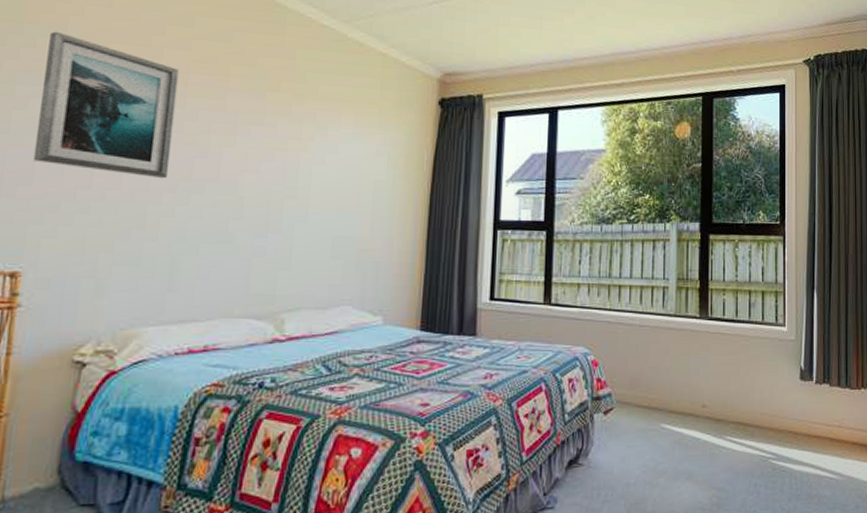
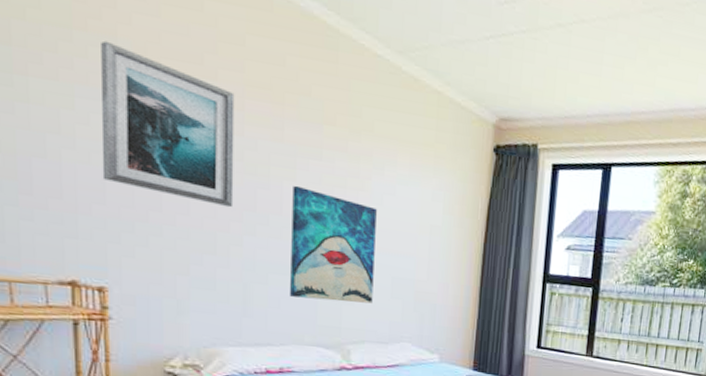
wall art: none [221,151,319,267] -> present [290,185,377,304]

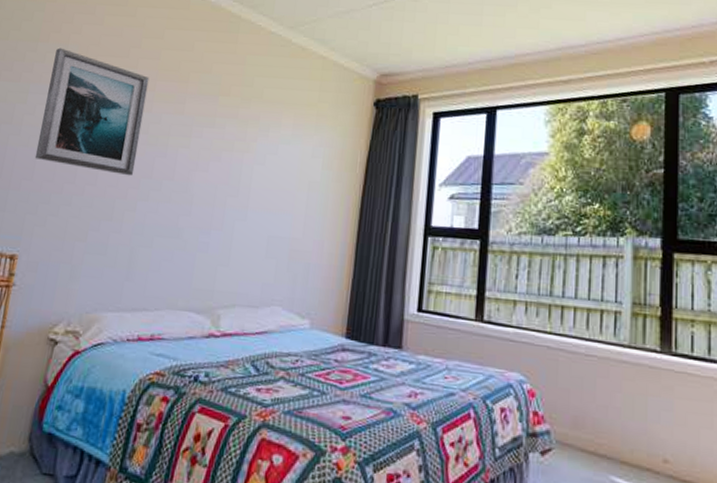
wall art: present [290,185,377,304] -> none [170,152,259,264]

